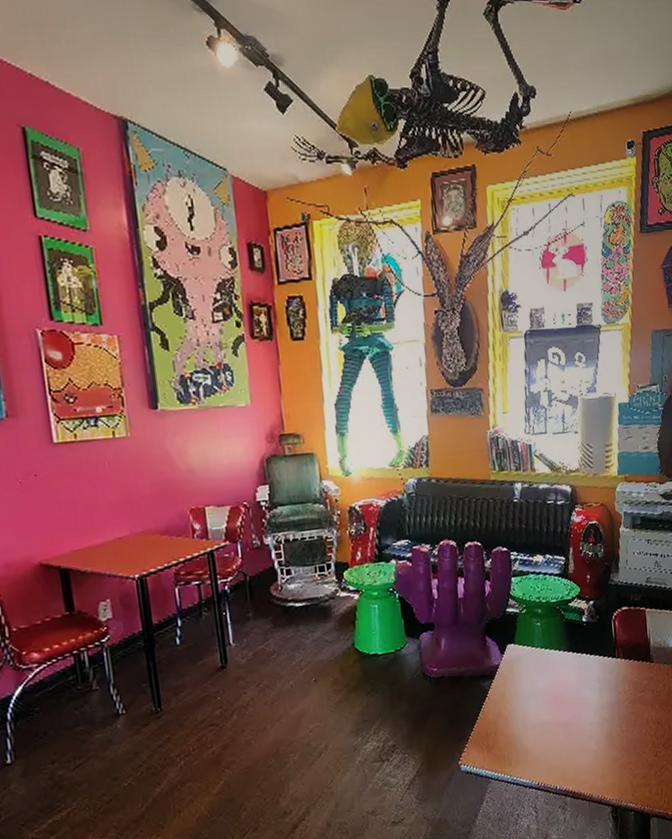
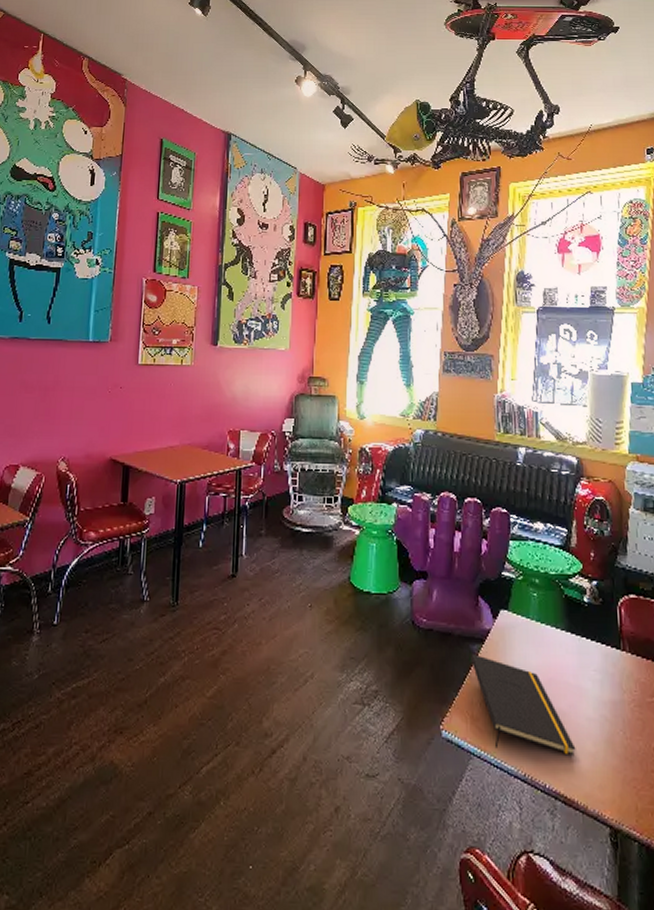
notepad: none [482,690,581,769] -> present [471,654,576,756]

